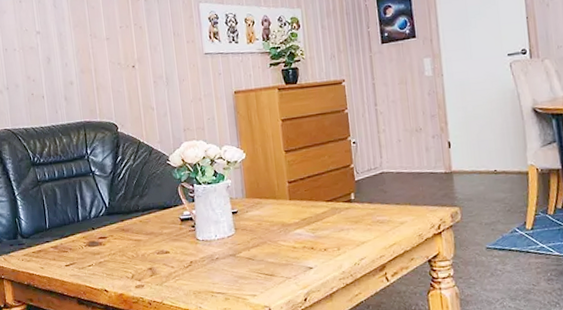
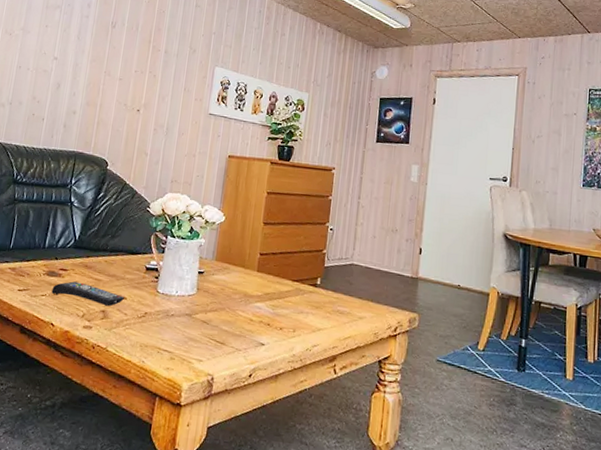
remote control: none [97,246,167,264] -> present [51,281,124,307]

